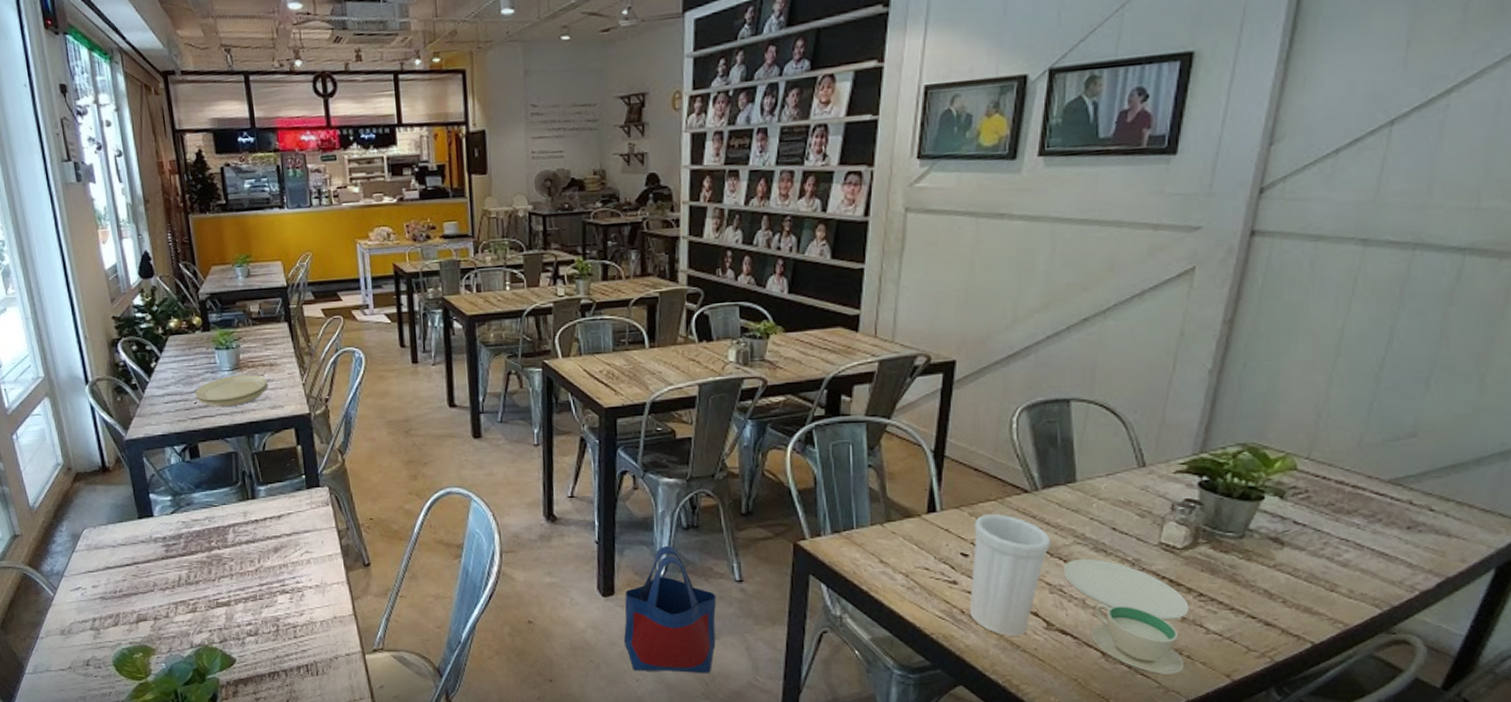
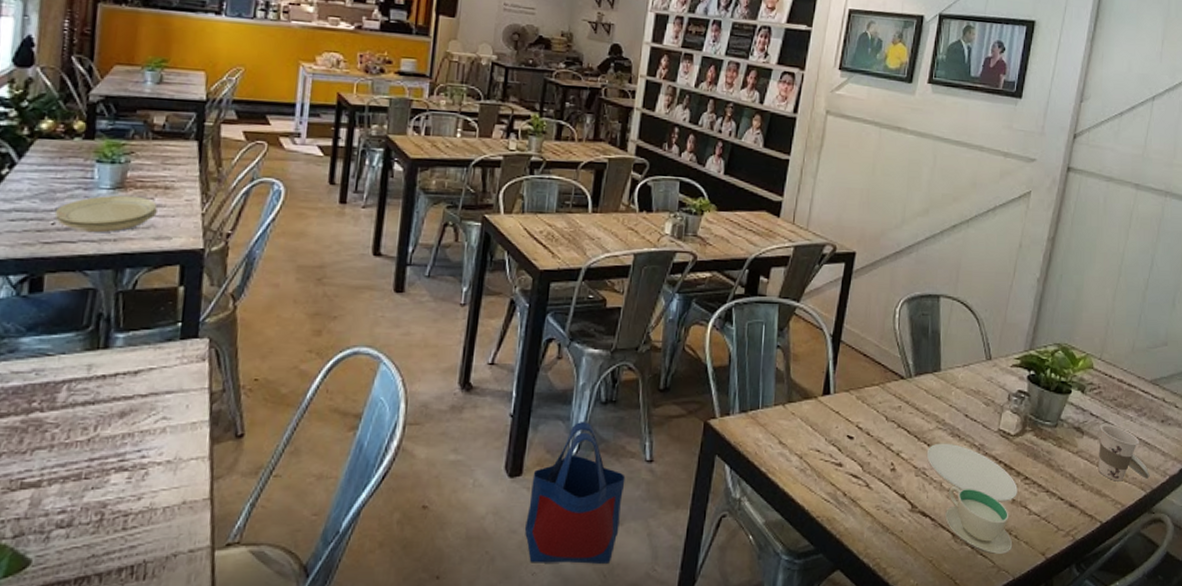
cup: present [969,514,1051,636] -> none [850,398,919,519]
cup: none [1307,533,1388,598] -> present [1098,424,1150,481]

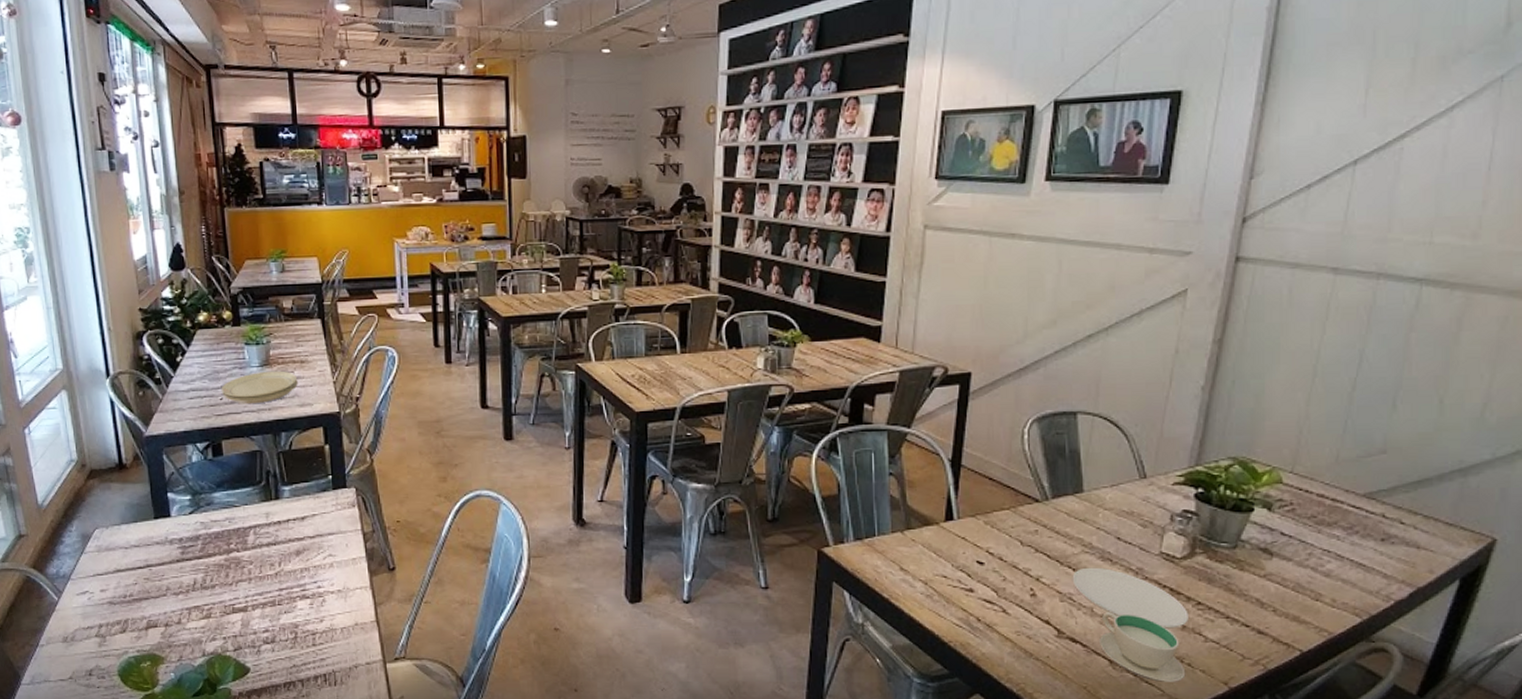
tote bag: present [524,422,626,564] -> none [649,552,742,682]
cup: present [1098,424,1150,481] -> none [1295,544,1367,607]

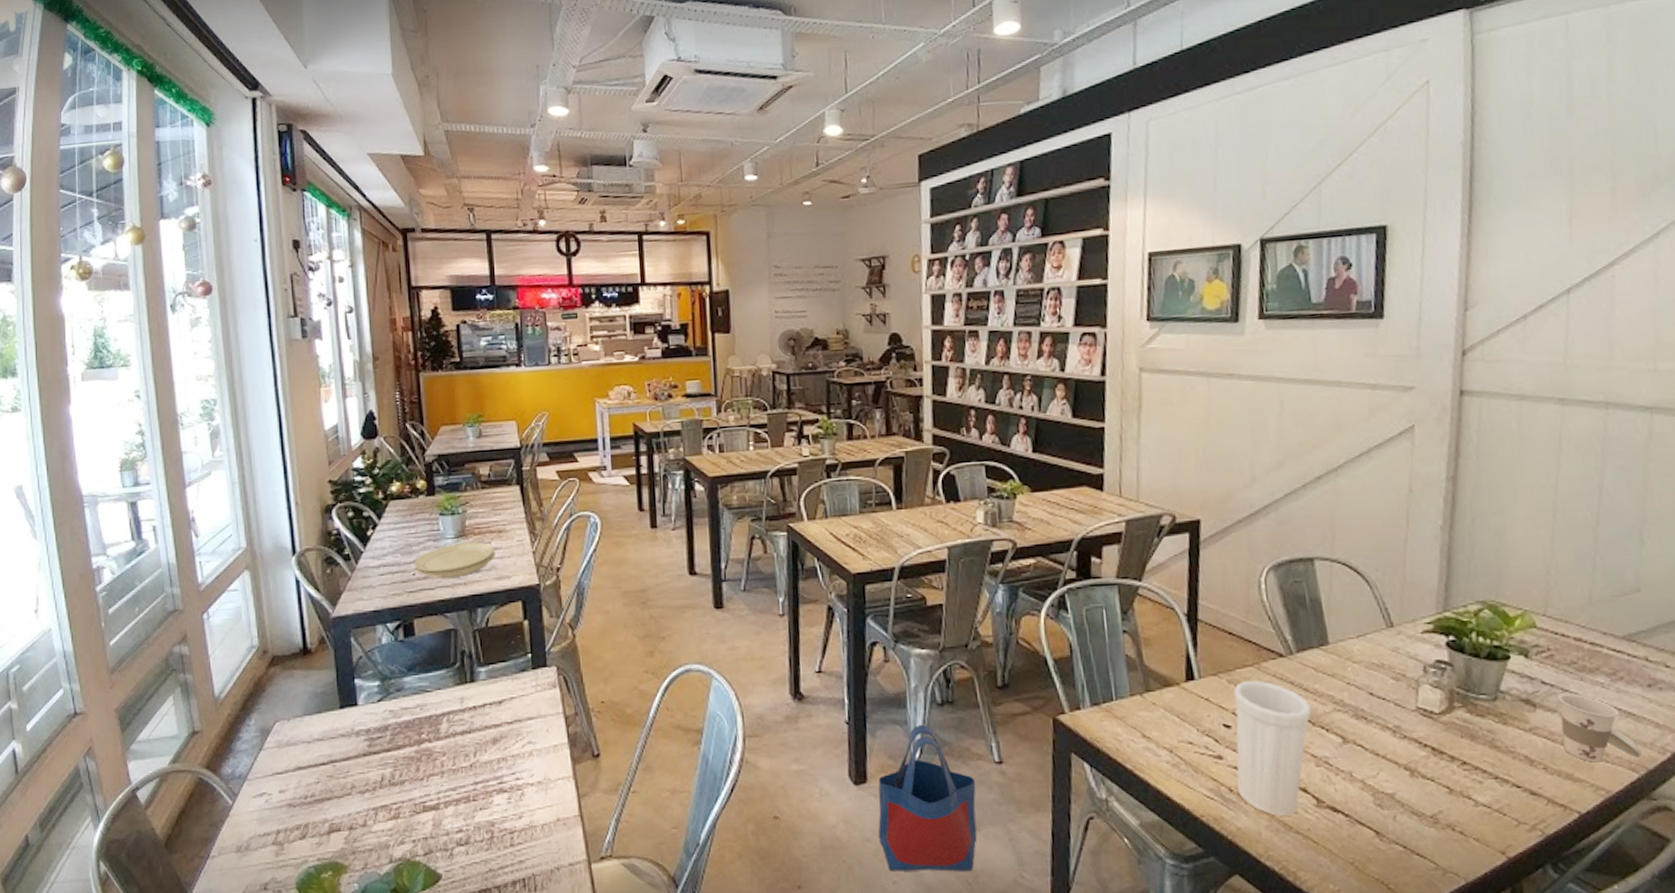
tote bag: none [649,552,742,682] -> present [878,725,977,872]
cup: none [985,523,1061,644] -> present [1234,680,1312,816]
plate: present [1072,567,1189,629] -> none [1326,726,1455,793]
cup: present [1099,612,1186,682] -> none [1362,776,1459,854]
cup: none [1295,544,1367,607] -> present [1558,693,1642,763]

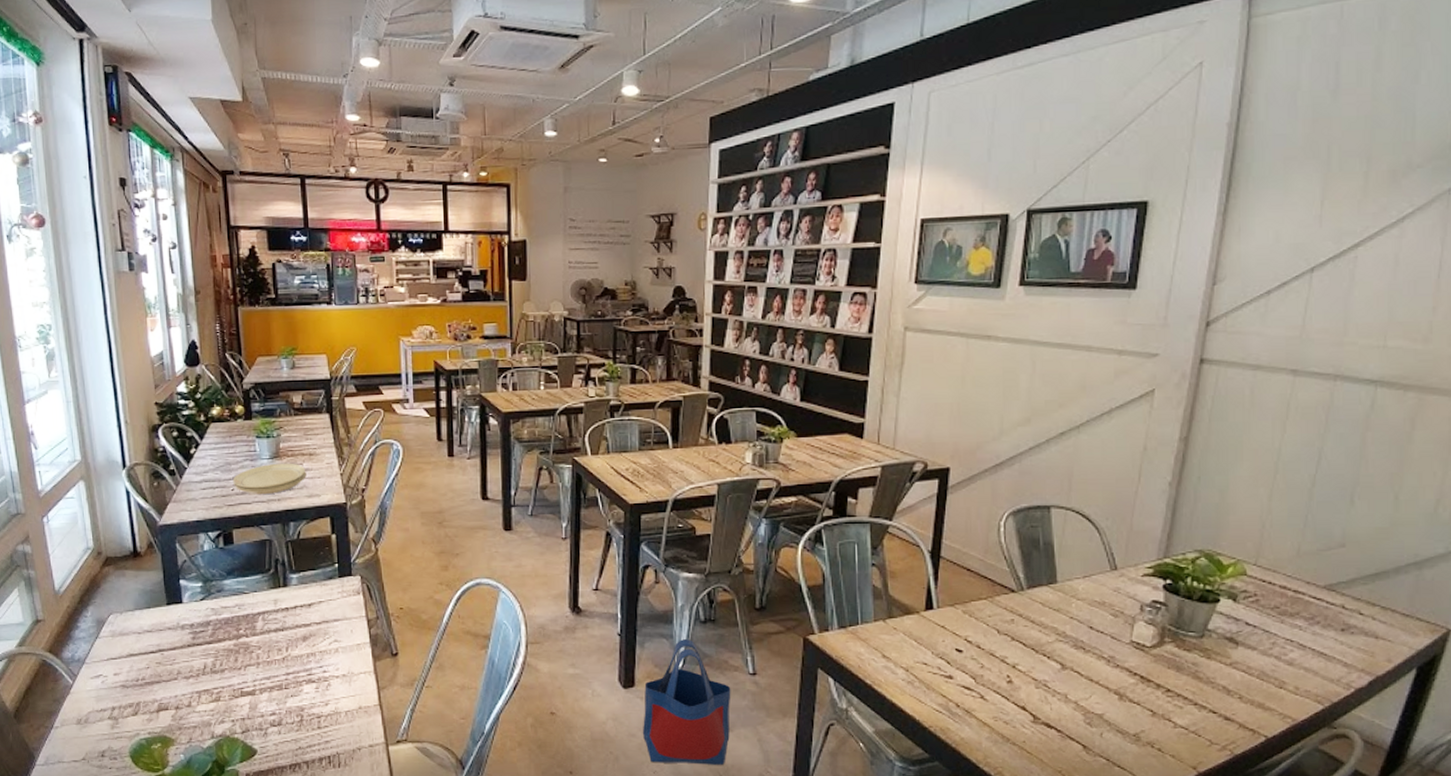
cup: present [1234,680,1312,816] -> none [964,612,1036,729]
cup: present [1558,693,1642,763] -> none [1259,634,1328,694]

